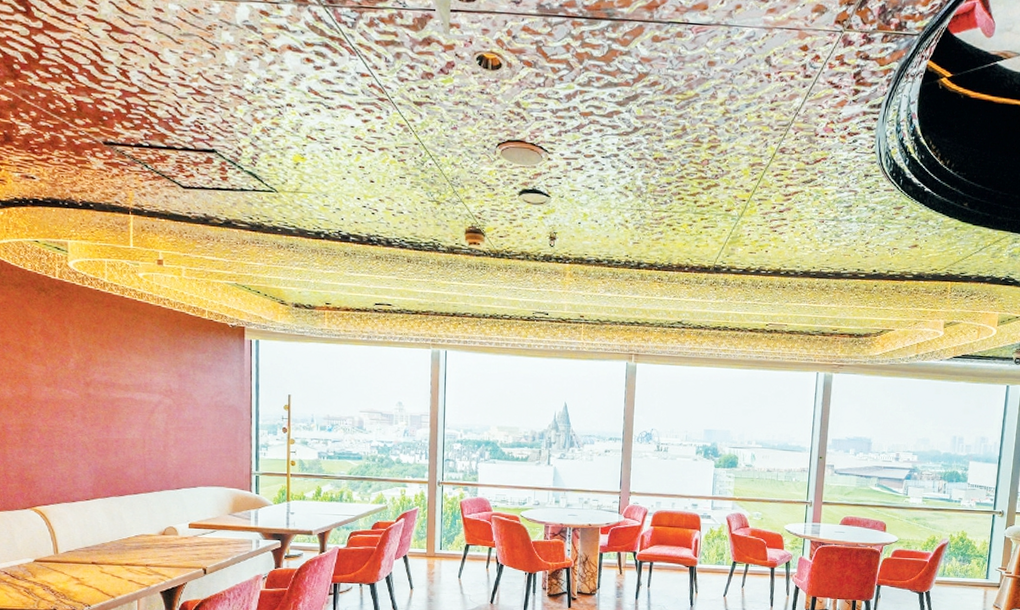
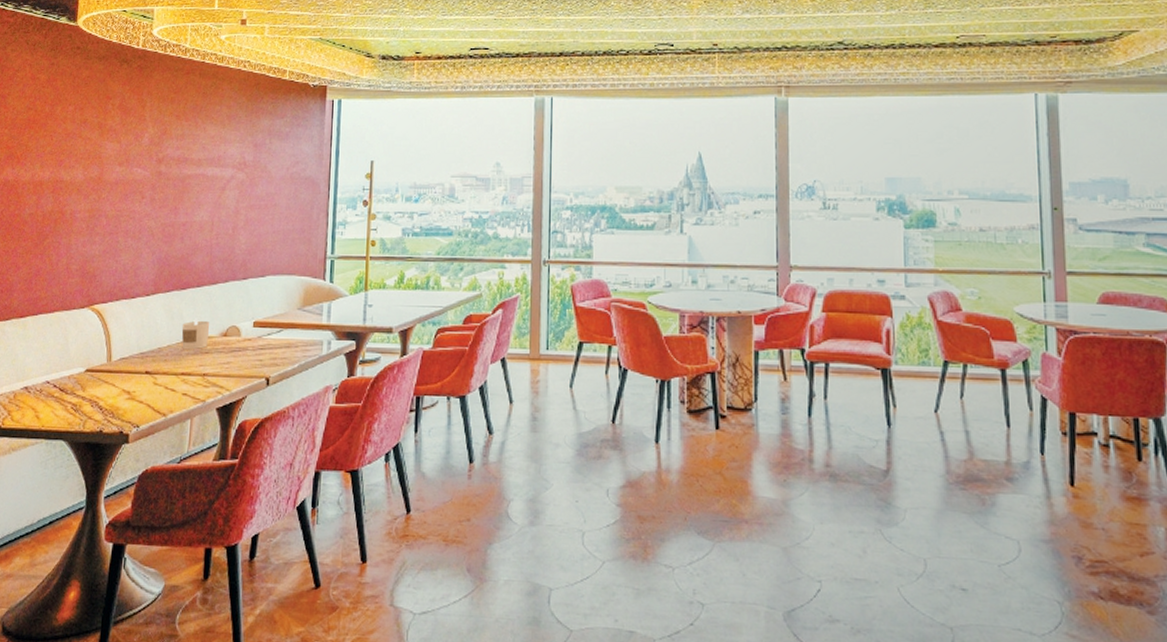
candle: none [122,520,148,546] -> present [181,319,209,350]

